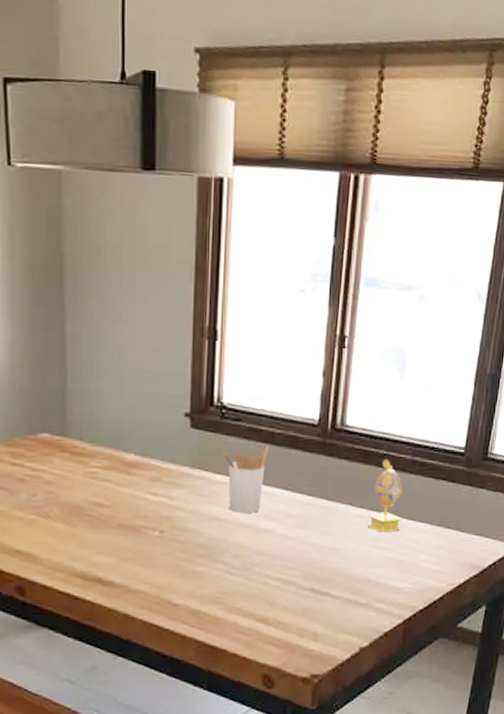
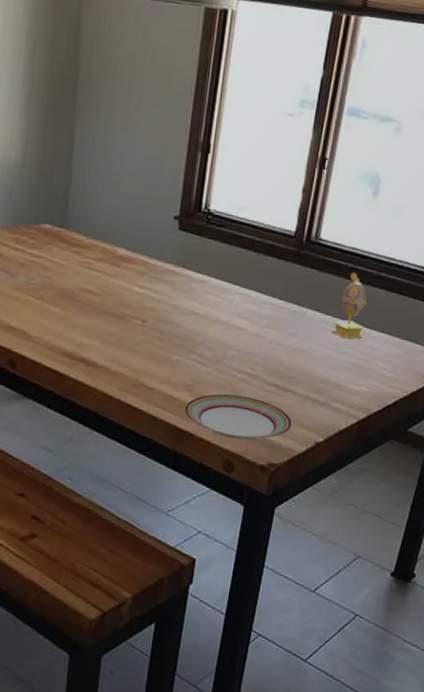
plate: none [214,604,333,652] -> present [184,394,293,440]
utensil holder: present [222,446,269,513] -> none [205,251,249,311]

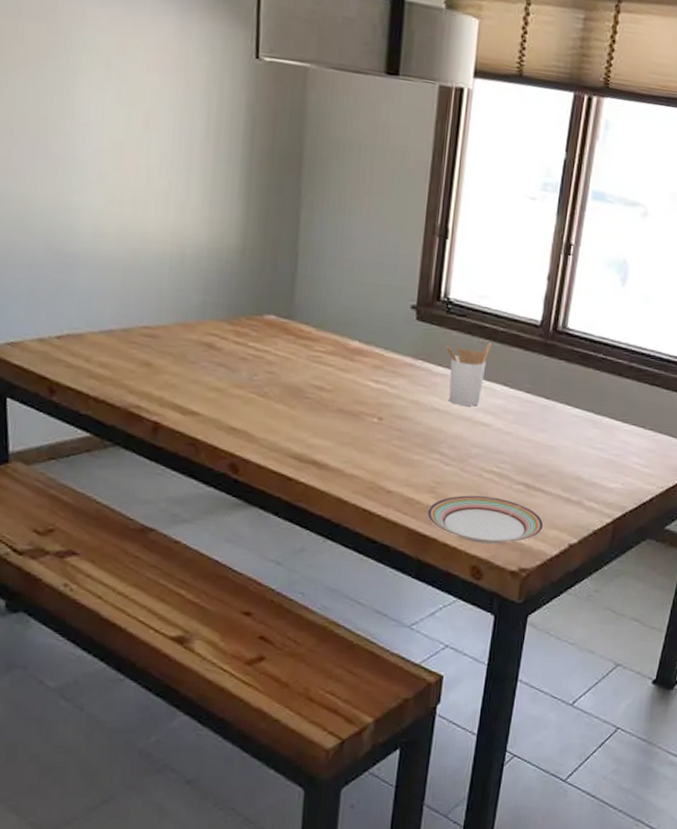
utensil holder: none [205,251,249,311] -> present [445,342,492,406]
decorative egg: present [332,272,367,339] -> none [583,362,619,434]

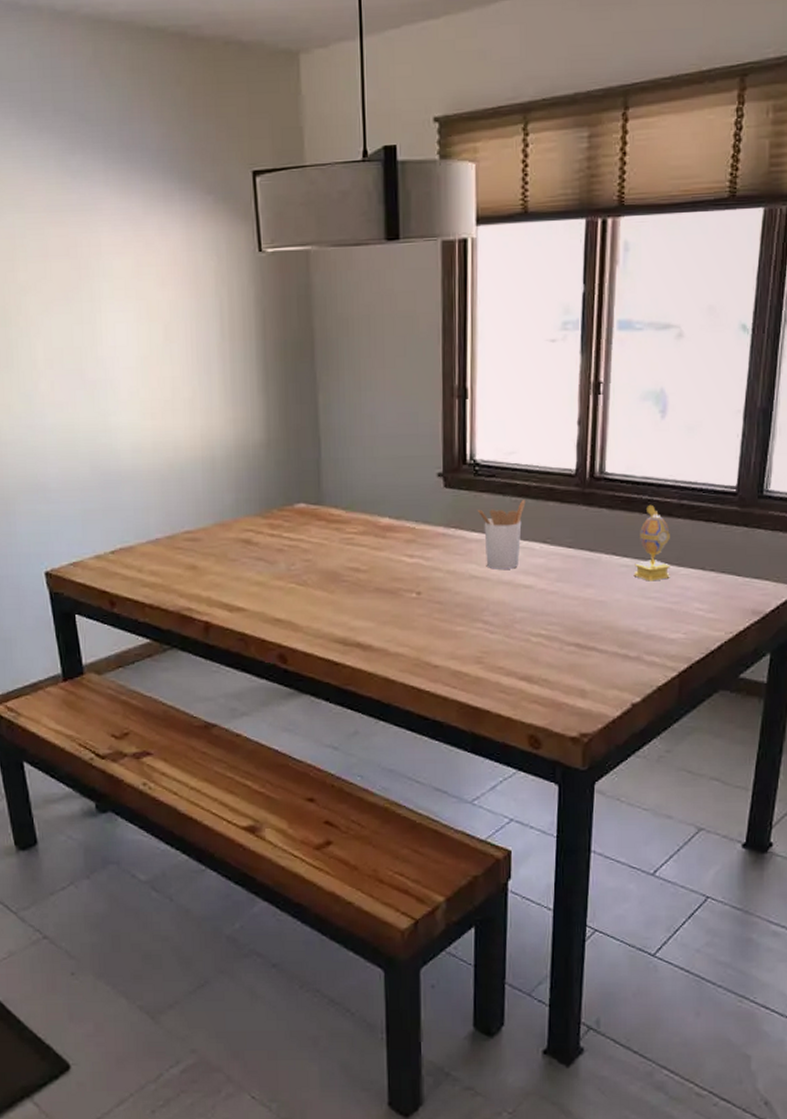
plate: present [426,495,544,544] -> none [476,661,602,711]
decorative egg: none [583,362,619,434] -> present [633,504,670,582]

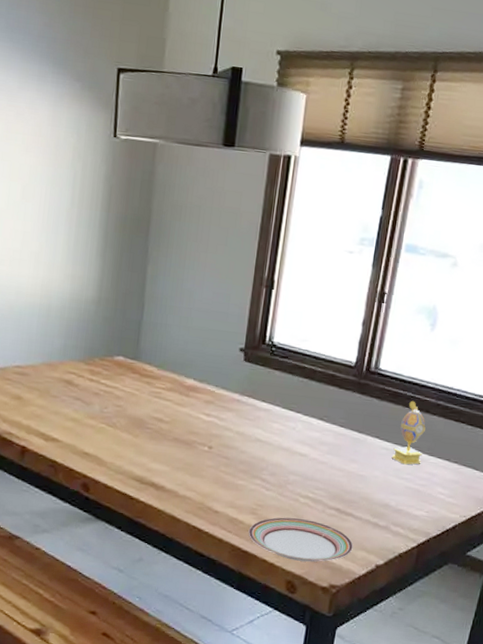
plate: none [476,661,602,711] -> present [248,517,353,562]
utensil holder: present [477,500,526,569] -> none [269,381,311,438]

